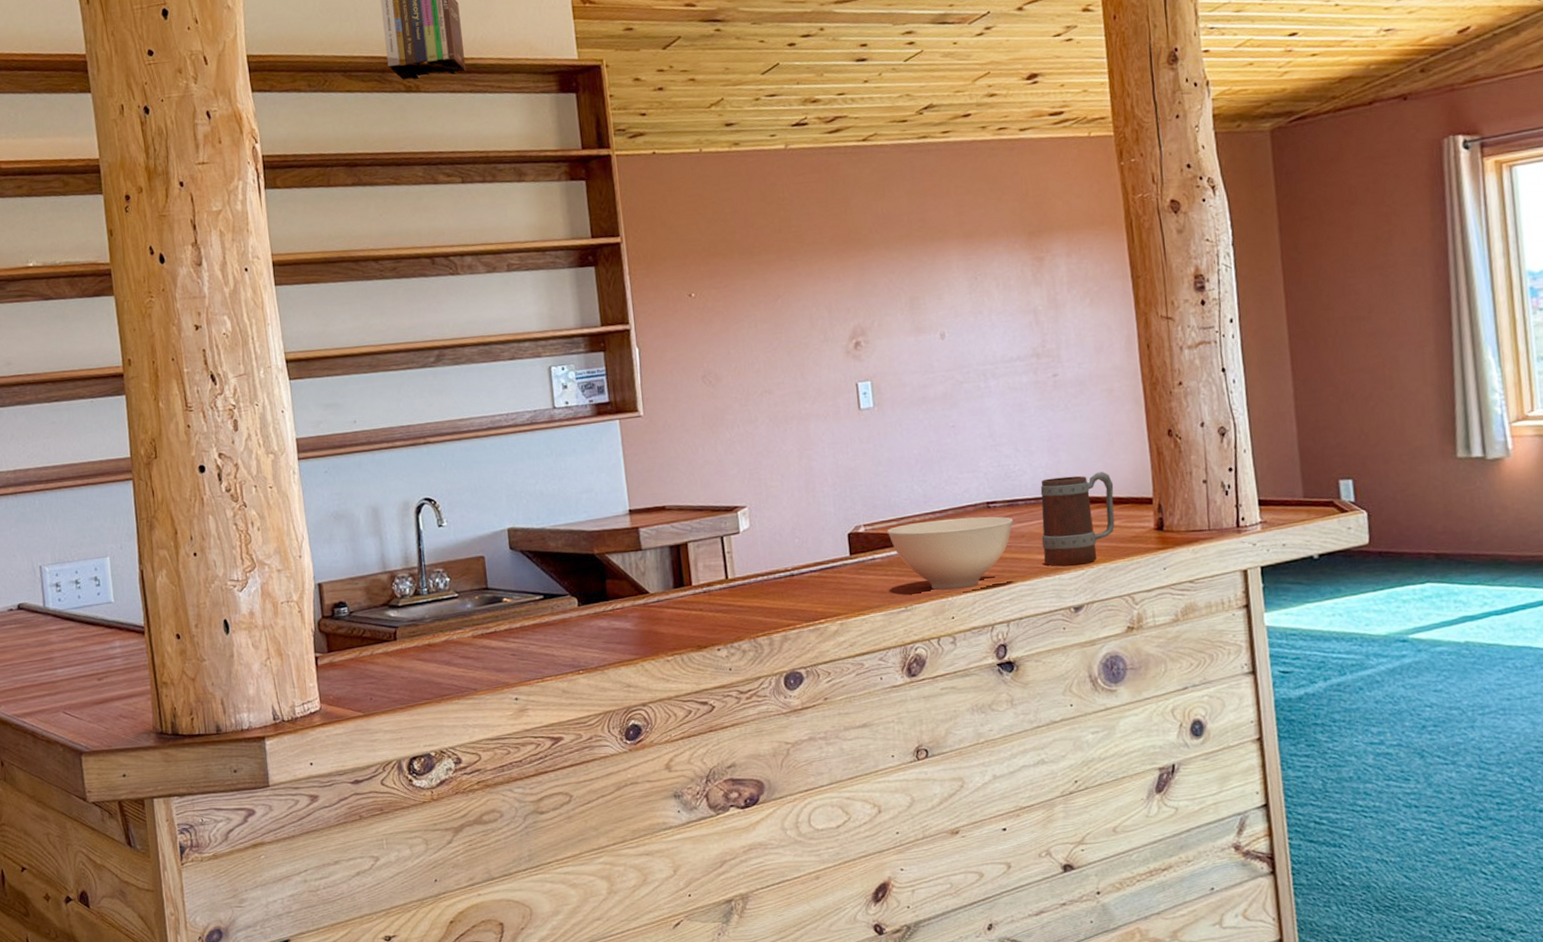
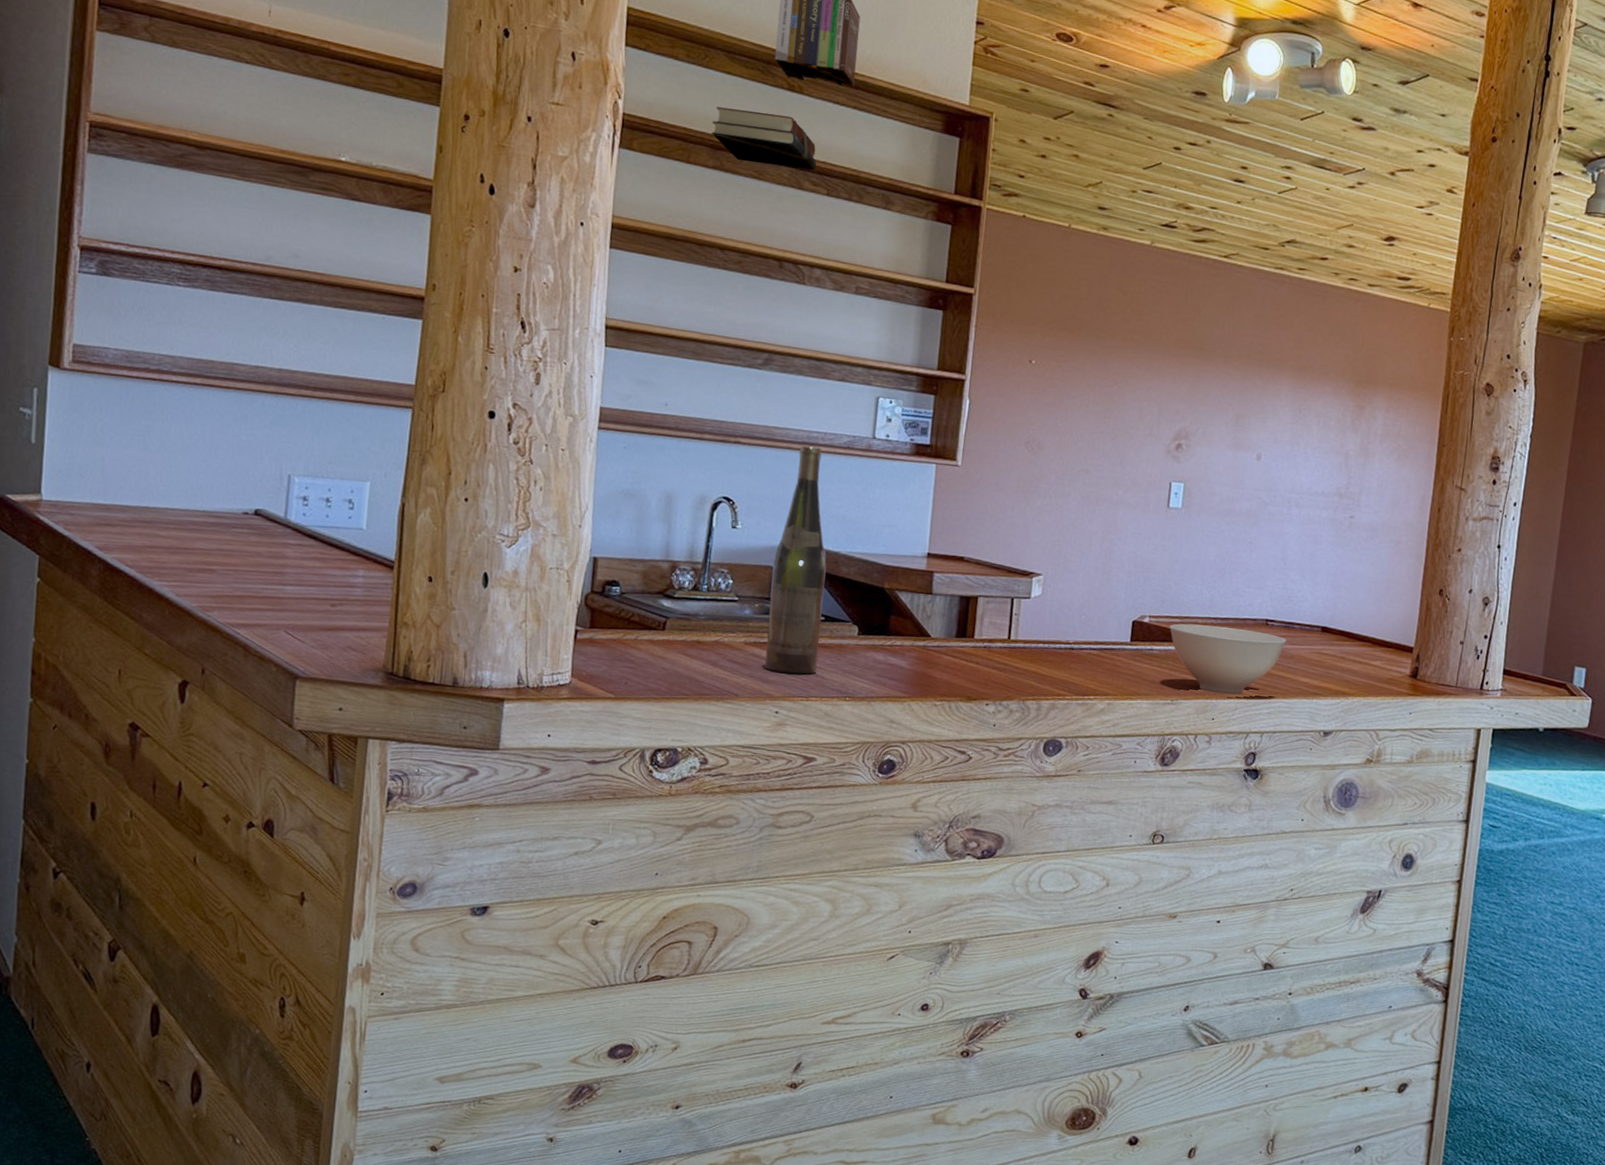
books: none [343,116,447,172] -> present [711,107,817,171]
wine bottle: none [483,429,546,659] -> present [764,445,827,674]
beer mug: present [1040,472,1115,567] -> none [1305,609,1382,696]

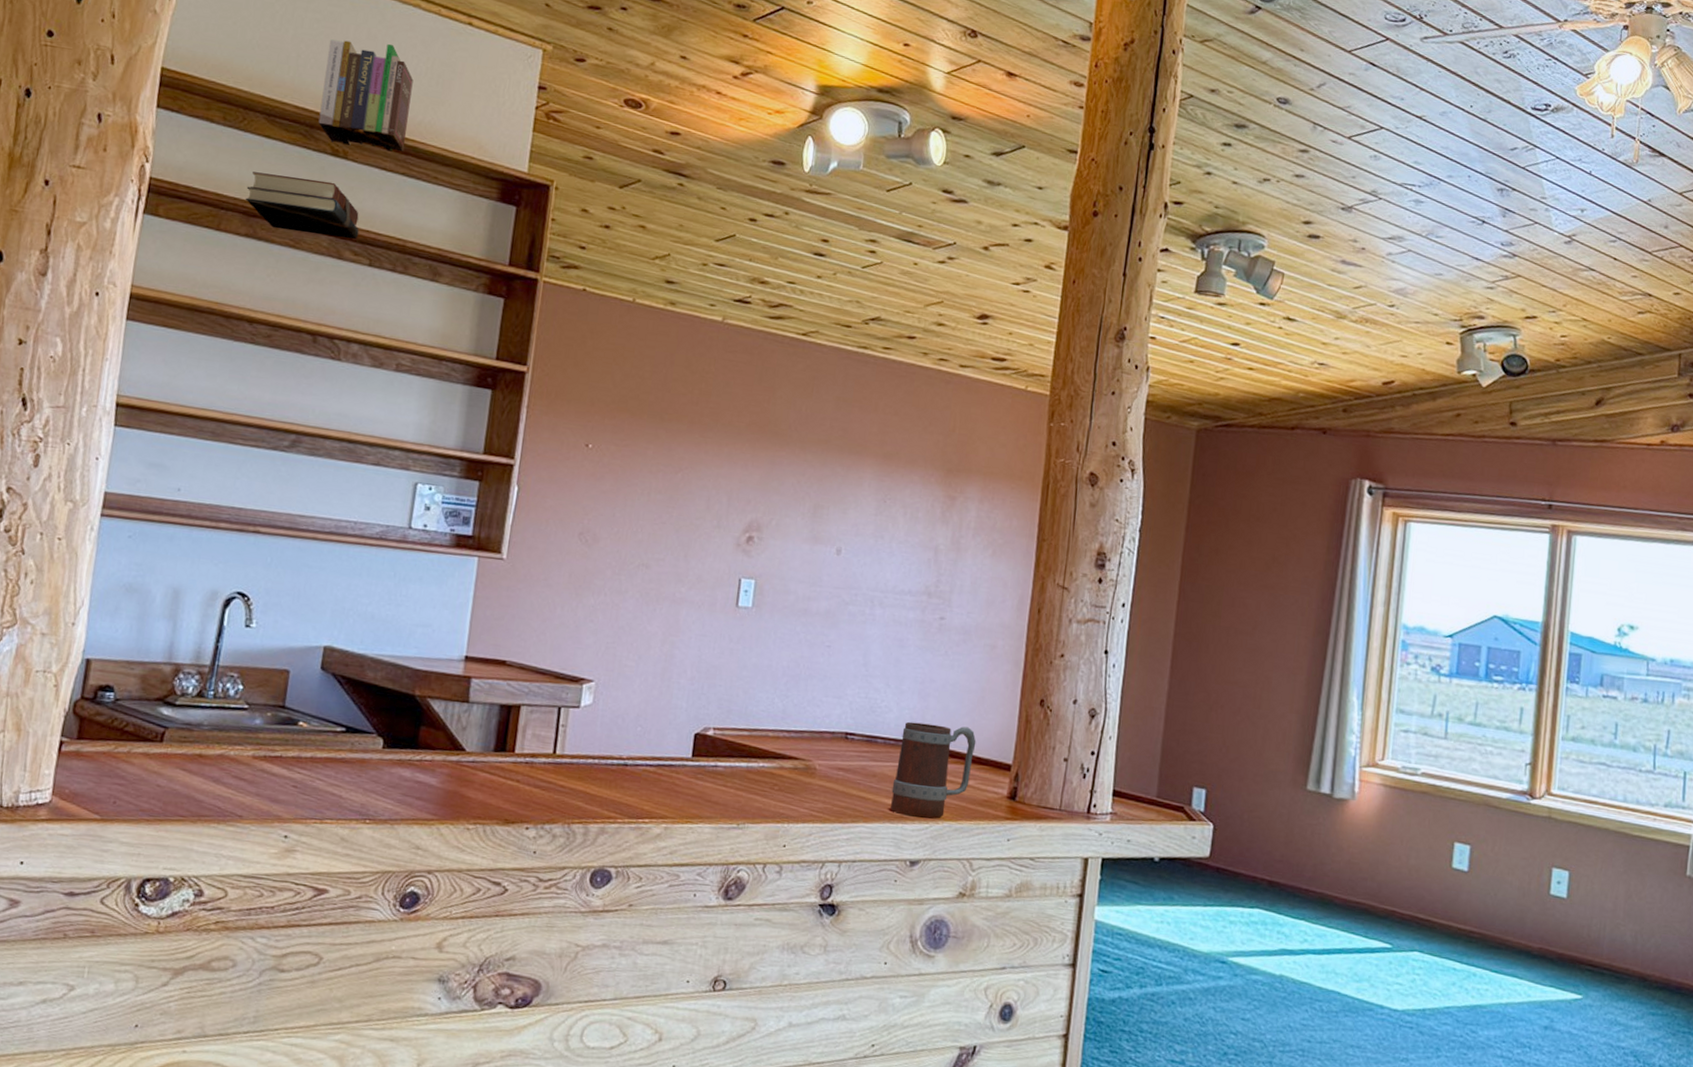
wine bottle: present [764,445,827,674] -> none [274,535,351,793]
bowl: present [1170,623,1287,695] -> none [736,737,869,819]
beer mug: none [1305,609,1382,696] -> present [890,721,976,820]

